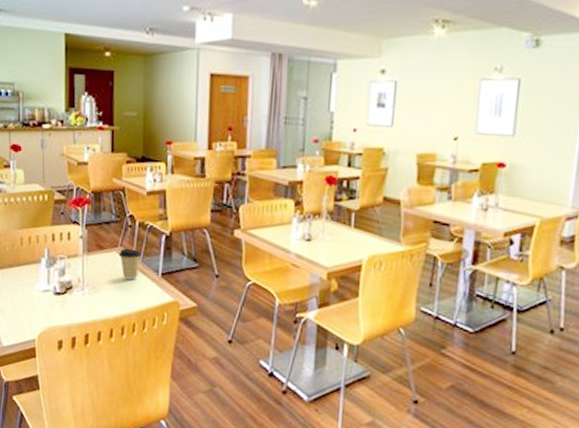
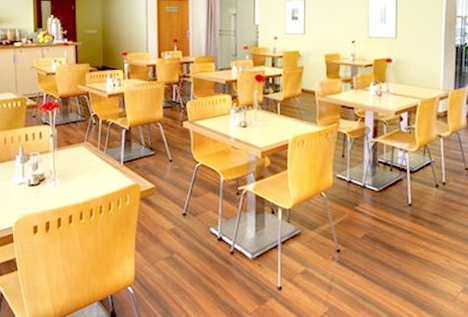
coffee cup: present [118,248,142,280] -> none [85,143,105,169]

